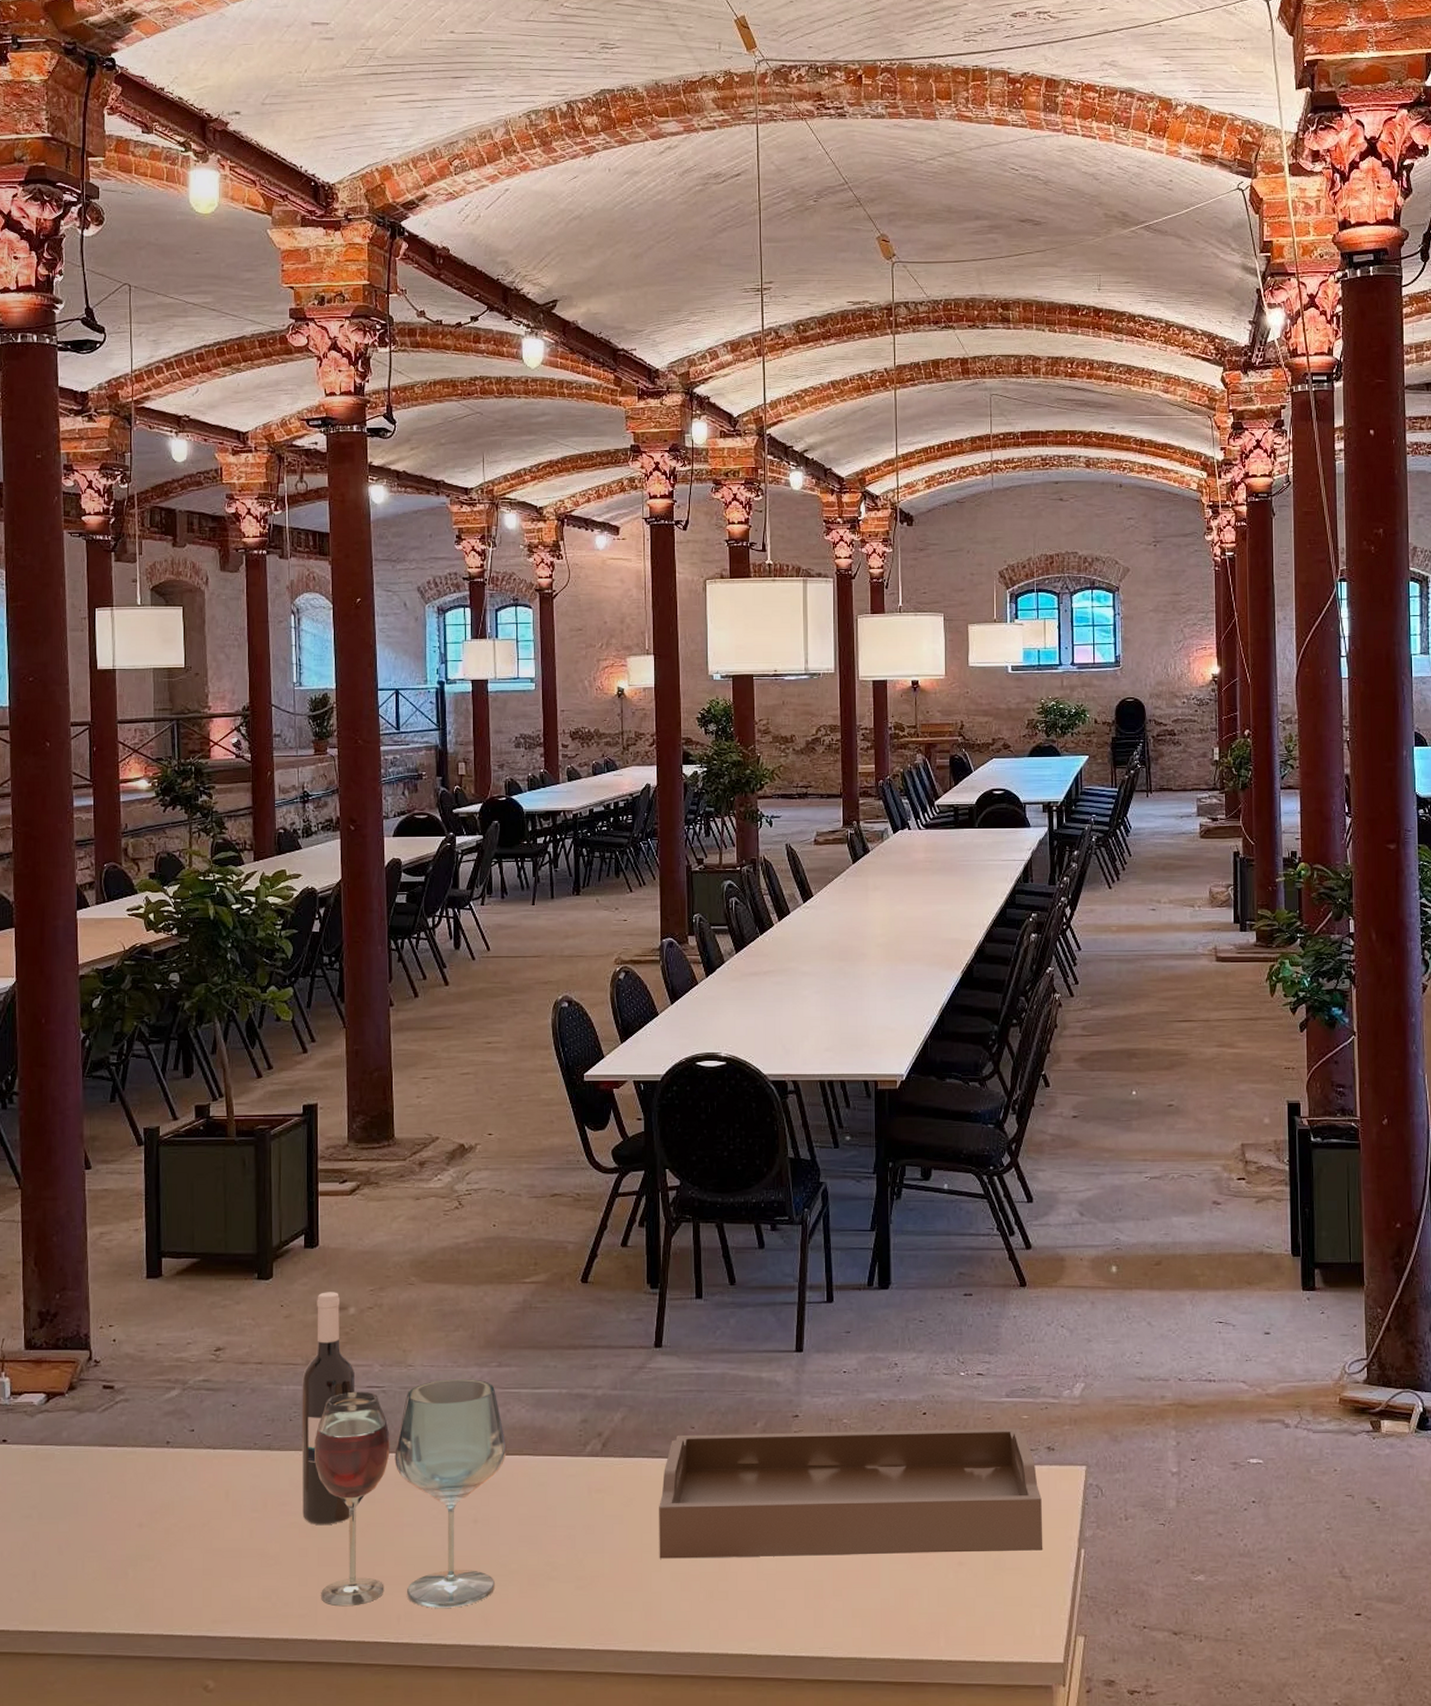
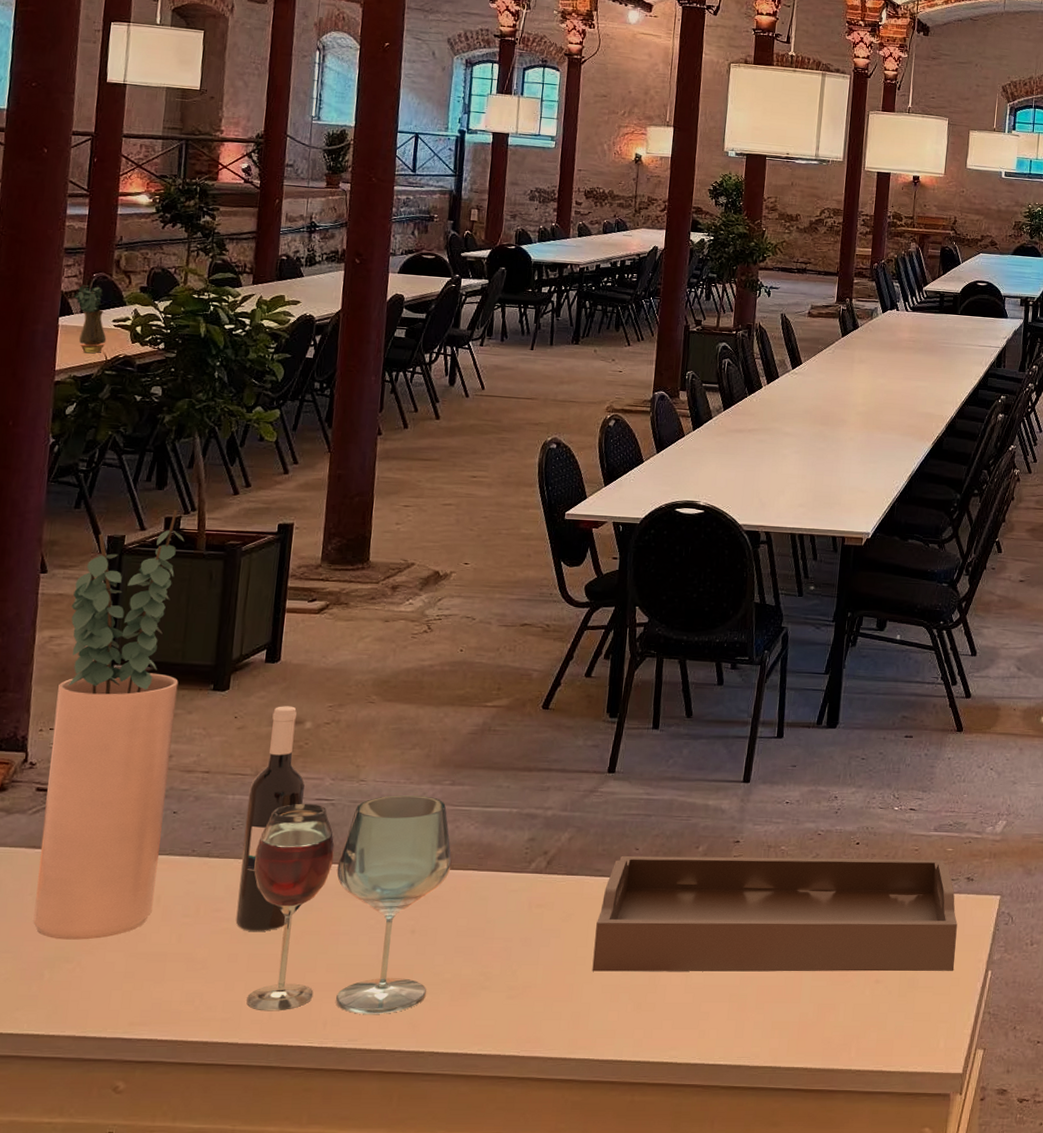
vase: none [89,874,123,945] -> present [74,283,107,354]
vase: none [112,1097,224,1538] -> present [33,510,185,940]

